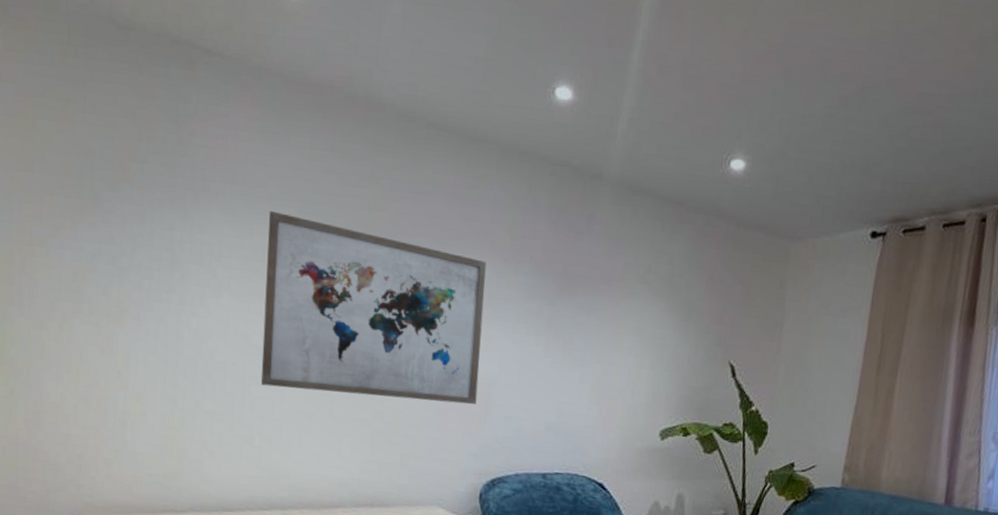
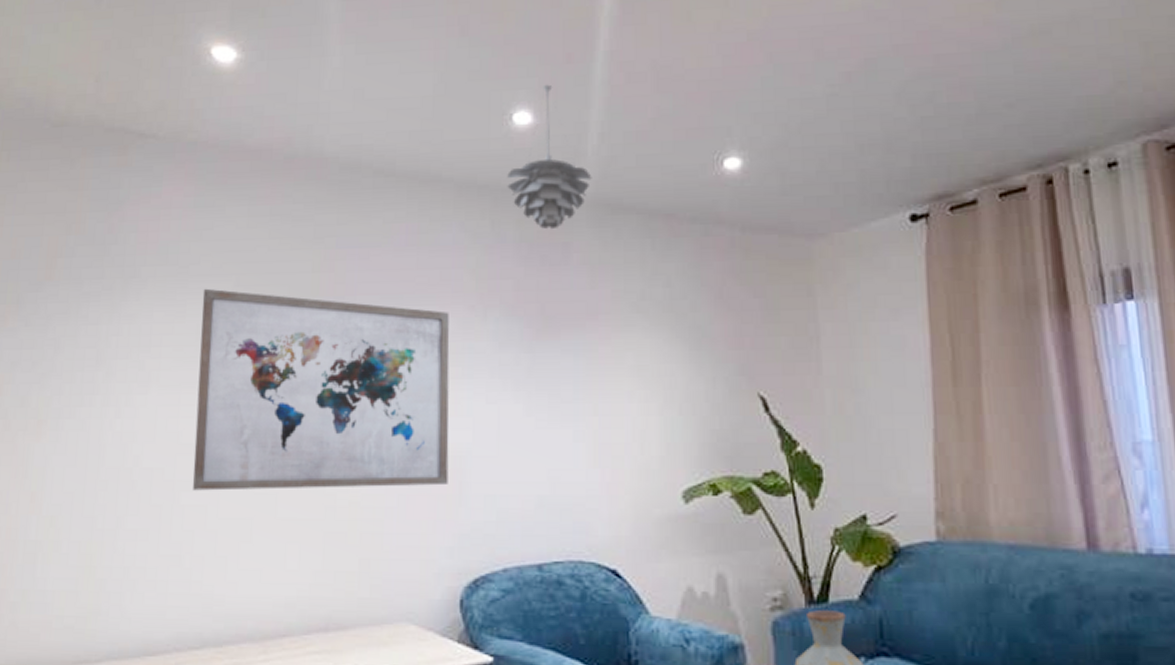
pendant light: none [545,64,619,202] -> present [507,84,592,230]

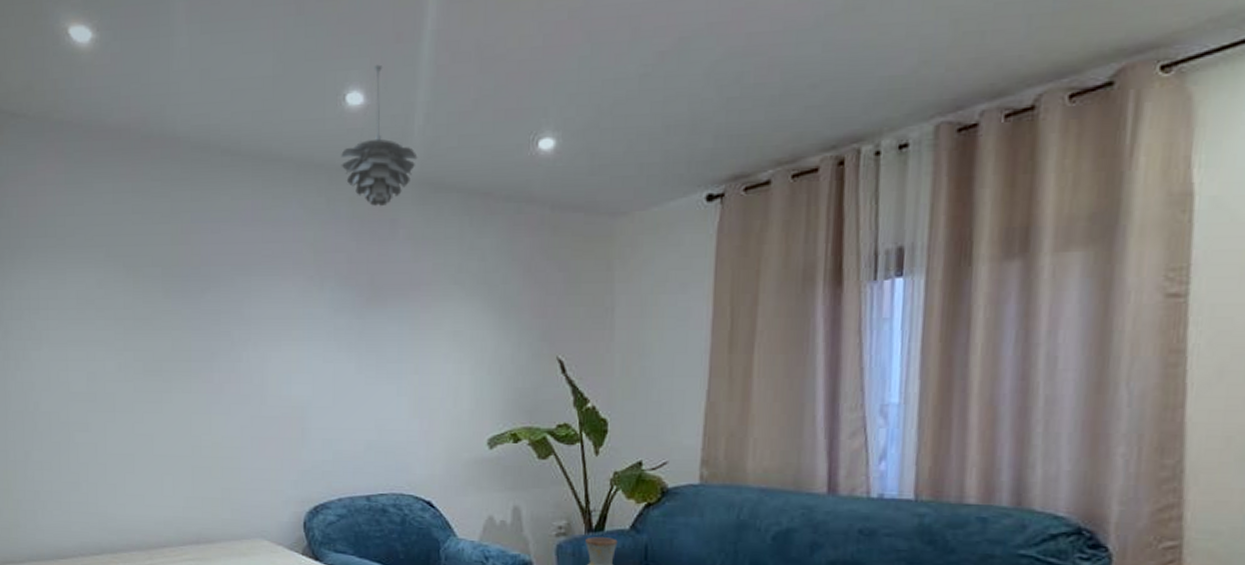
wall art: present [192,288,450,491] -> none [79,258,293,432]

